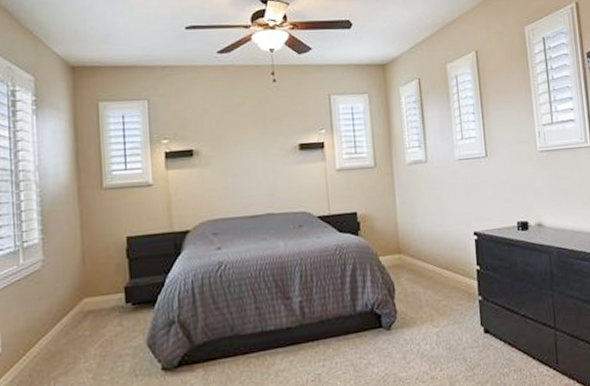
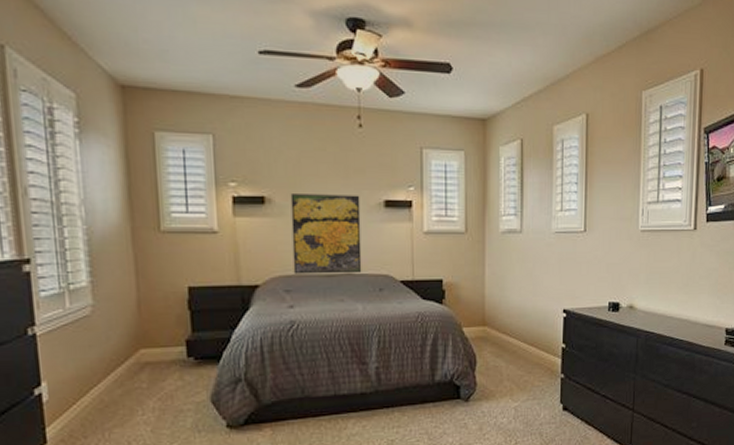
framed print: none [215,141,282,218] -> present [290,194,362,274]

